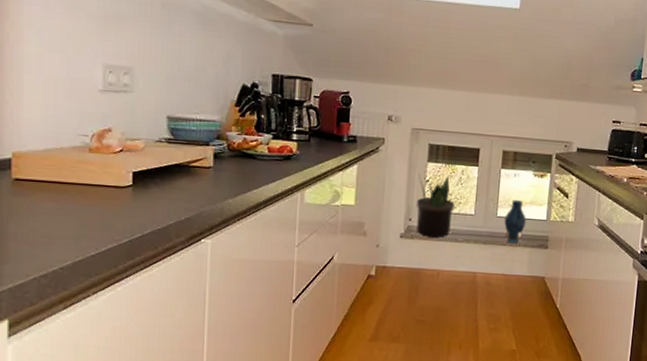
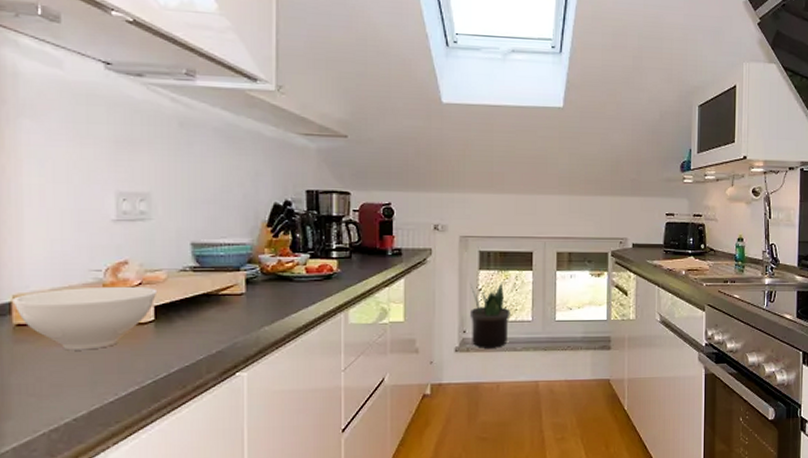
bowl: none [12,150,136,207] -> present [12,286,158,351]
vase: present [503,200,527,243] -> none [562,302,587,346]

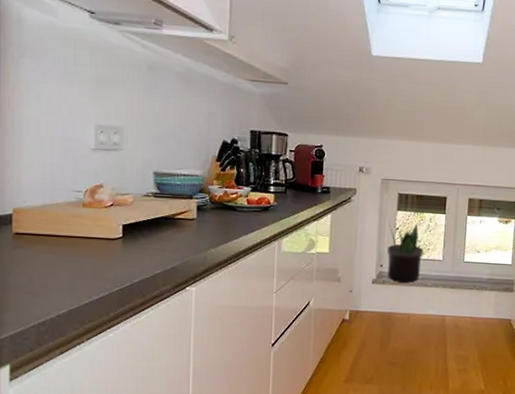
bowl: present [12,286,158,351] -> none [13,205,126,259]

